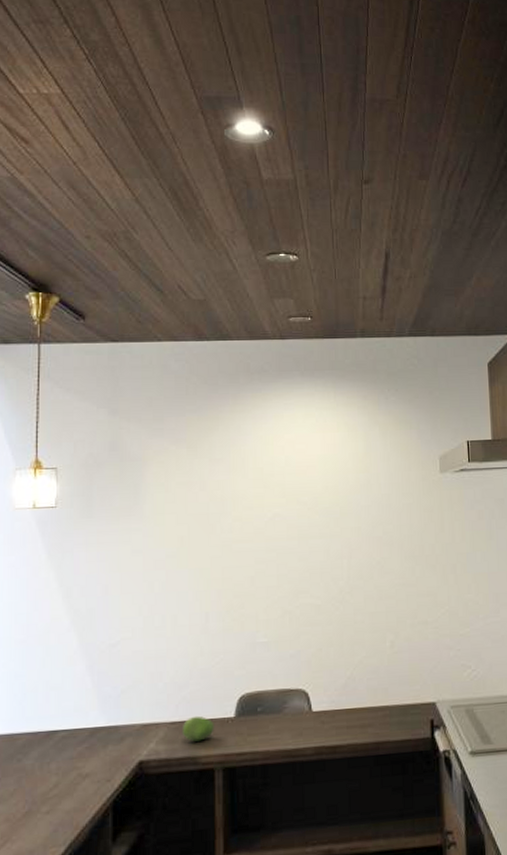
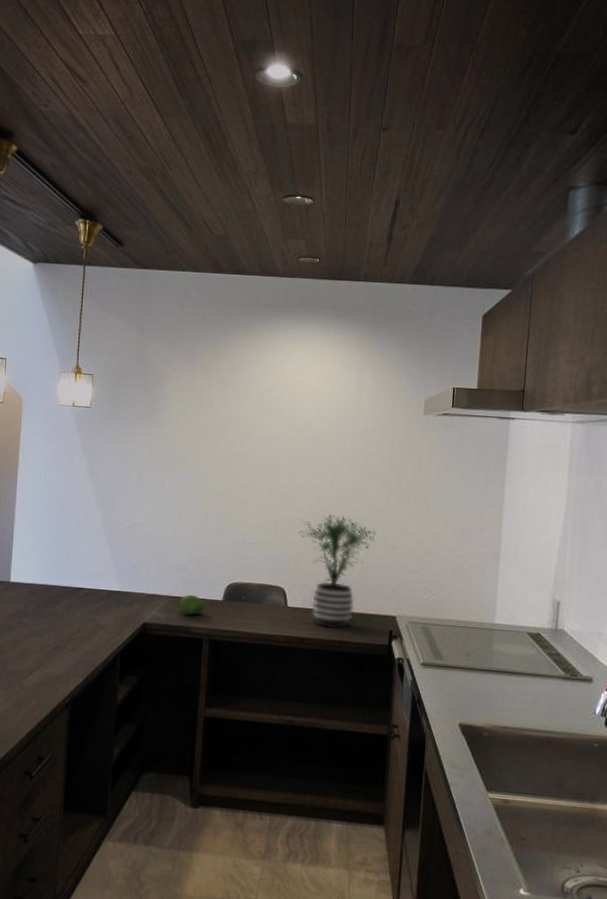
potted plant: none [317,596,404,730] -> present [299,515,376,629]

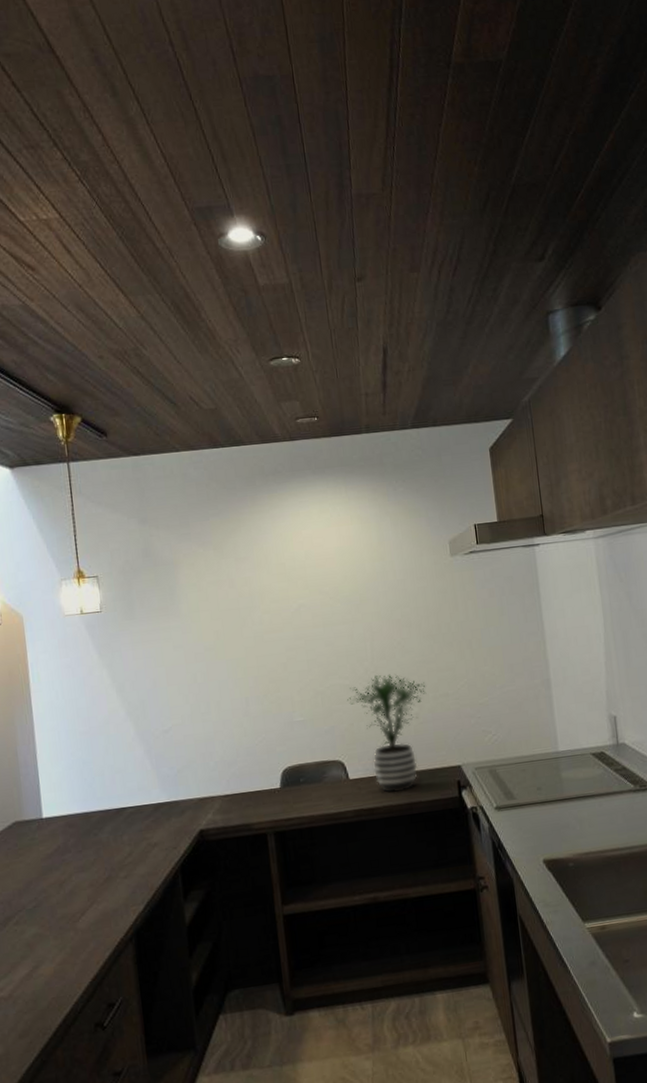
fruit: present [178,594,205,615] -> none [234,788,263,811]

